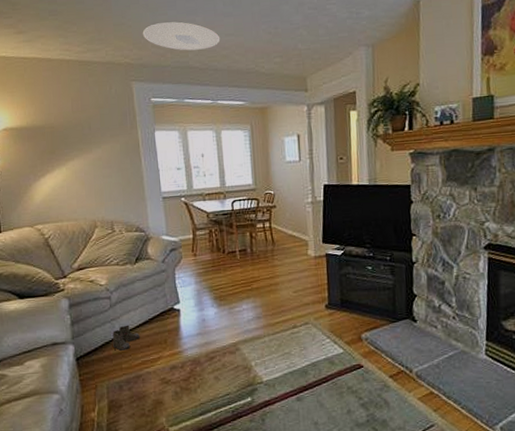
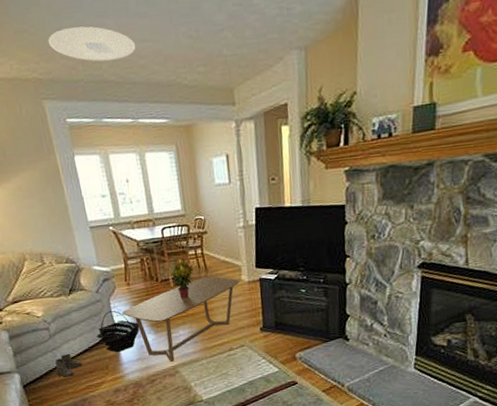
basket: none [158,282,203,326] -> present [96,311,140,353]
coffee table: none [186,250,307,338] -> present [122,276,240,362]
potted plant: none [237,232,261,272] -> present [170,259,194,299]

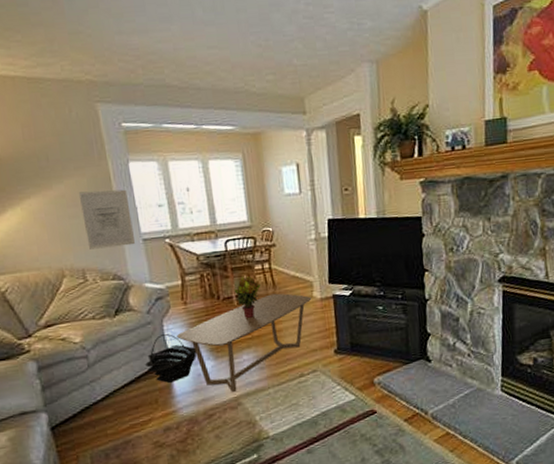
wall art: none [32,181,84,236] -> present [78,189,136,250]
ceiling light: present [48,26,136,62] -> none [105,30,202,66]
boots: present [55,353,82,377] -> none [93,385,126,415]

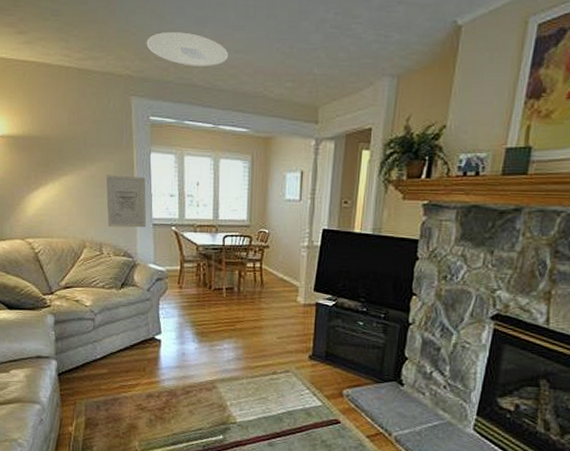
ceiling light: none [105,30,202,66] -> present [146,32,229,66]
basket: present [145,334,197,384] -> none [140,312,184,357]
coffee table: present [177,293,312,392] -> none [169,292,295,375]
potted plant: present [234,274,261,319] -> none [225,271,250,312]

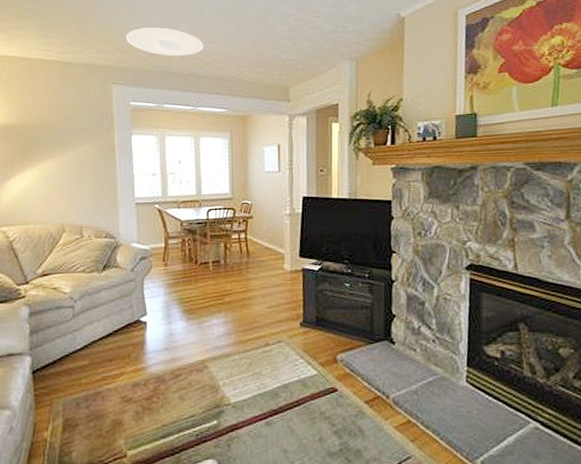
wall art: present [105,175,147,228] -> none [86,158,129,209]

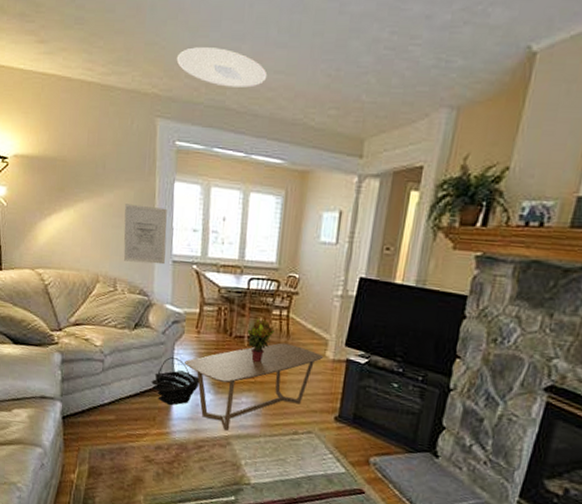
wall art: none [86,158,129,209] -> present [123,204,167,265]
basket: none [124,292,171,340] -> present [151,357,200,406]
coffee table: none [155,262,282,354] -> present [185,342,324,430]
potted plant: none [211,243,236,285] -> present [247,318,275,363]

